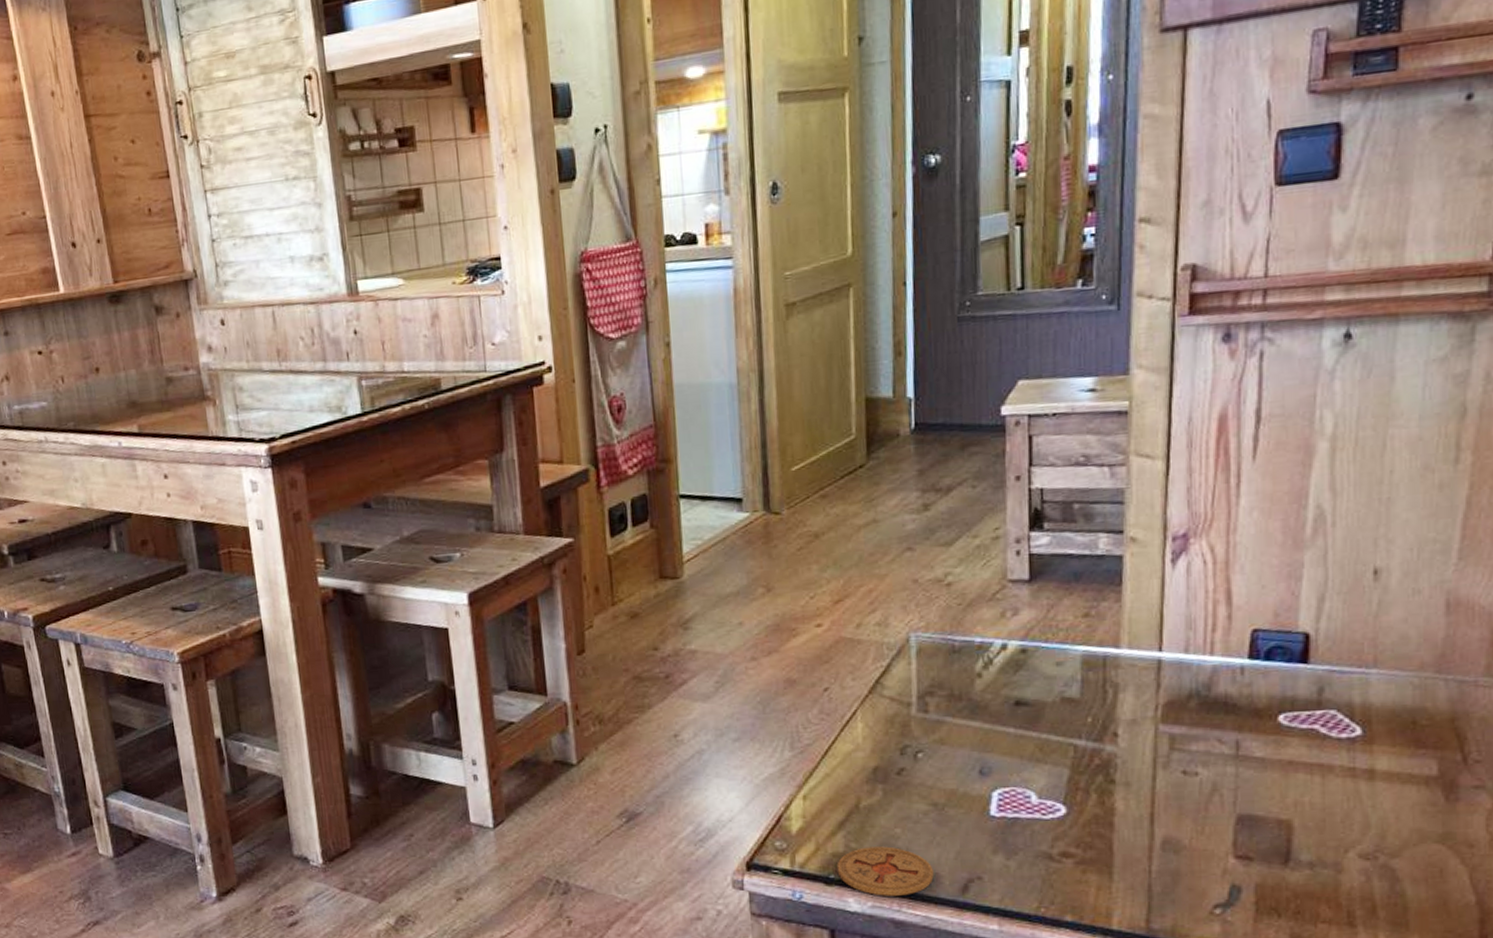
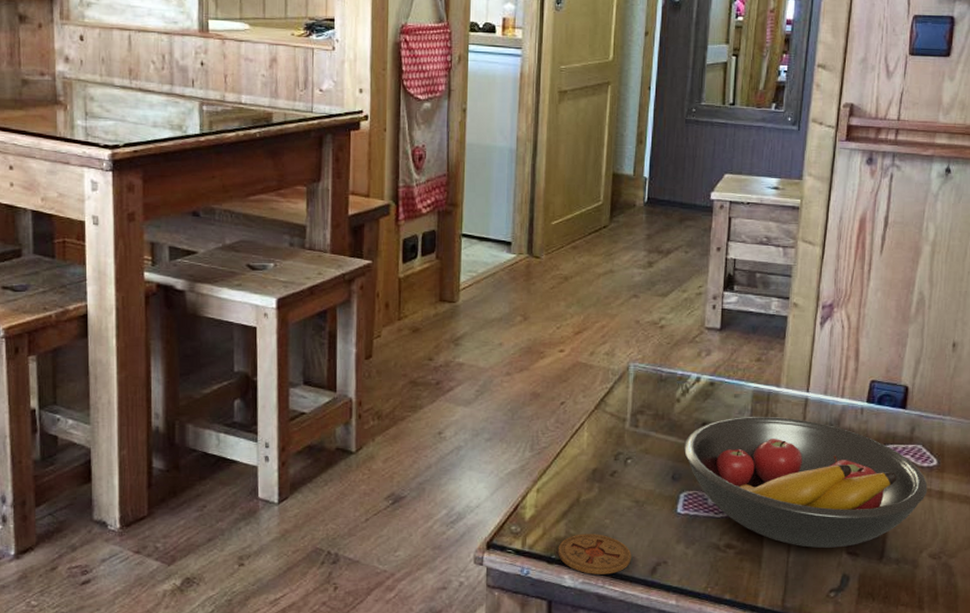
fruit bowl: none [992,686,1350,852] -> present [684,416,928,548]

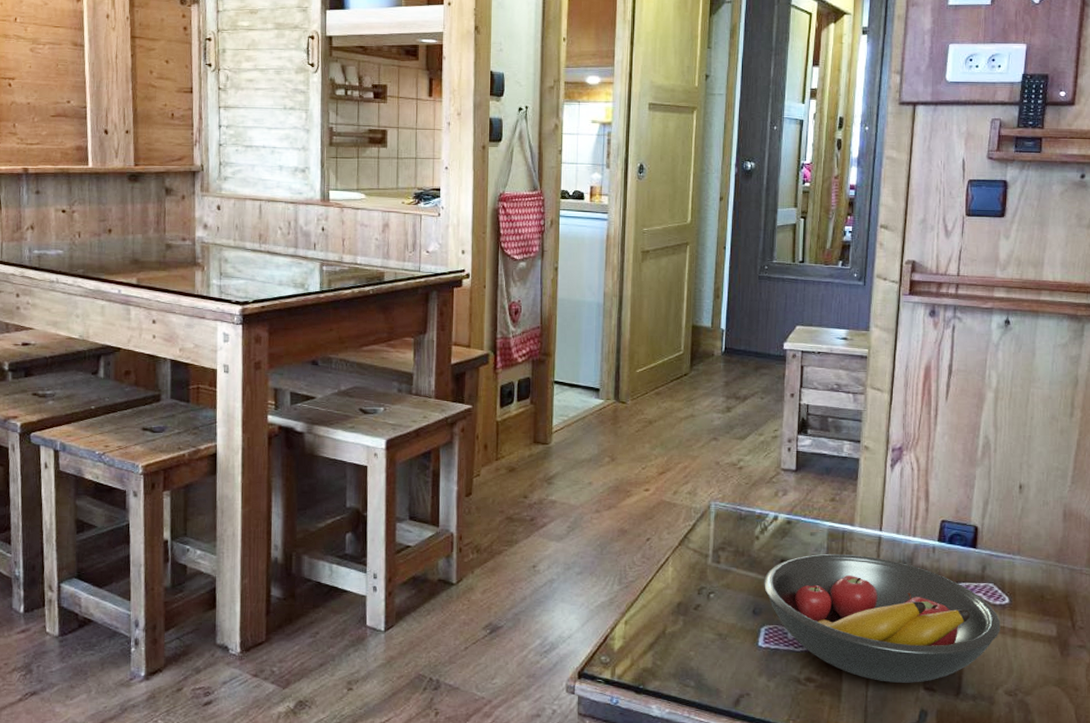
coaster: present [558,534,632,574] -> none [645,665,716,705]

